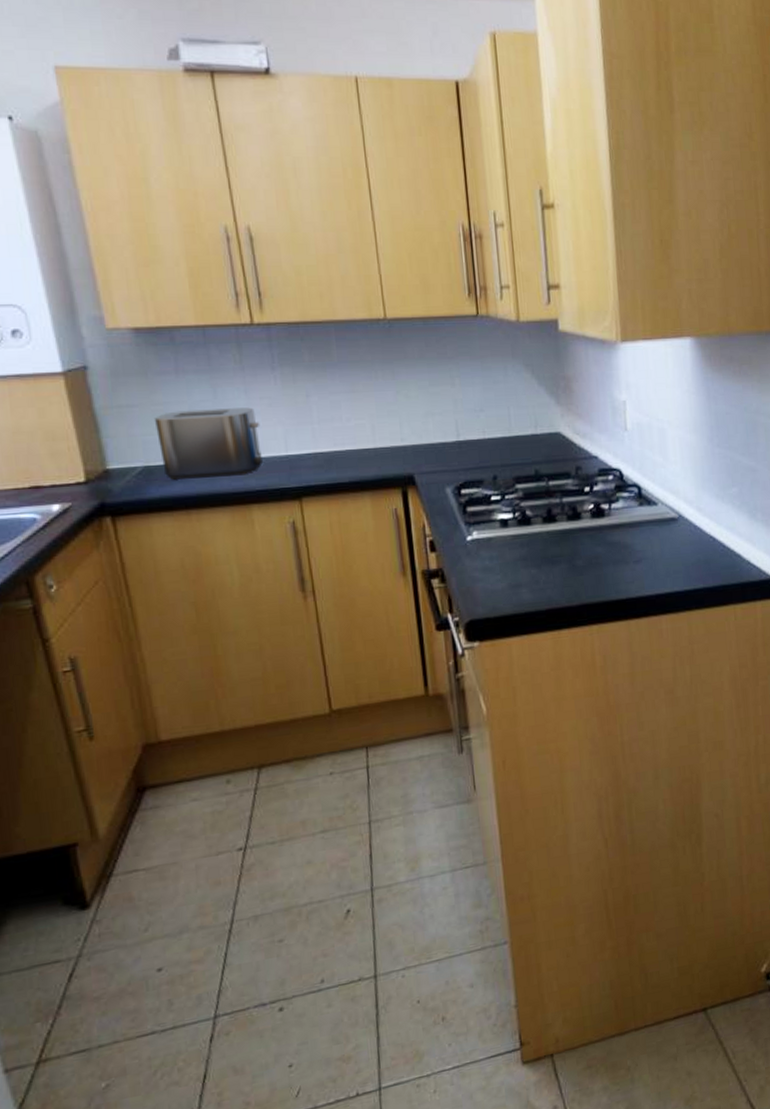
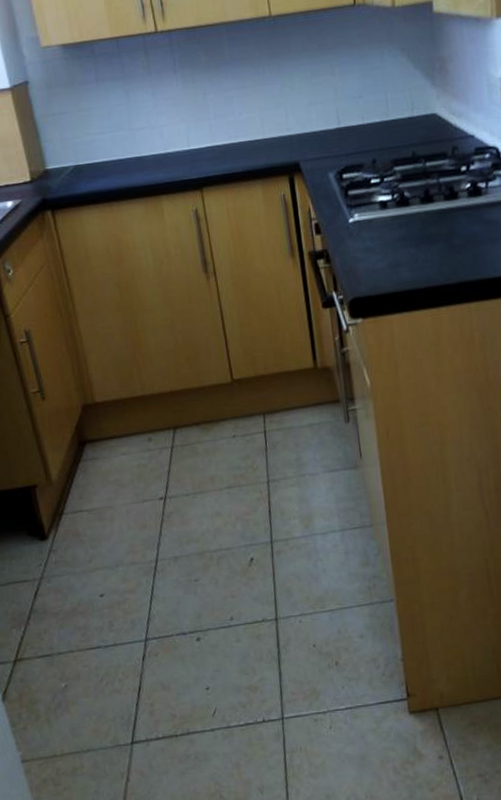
toaster: present [153,407,263,480] -> none [80,108,169,176]

